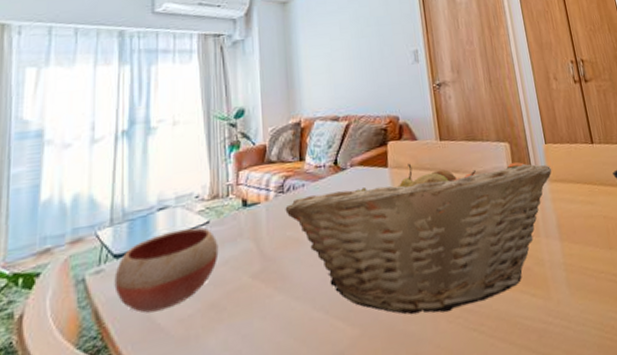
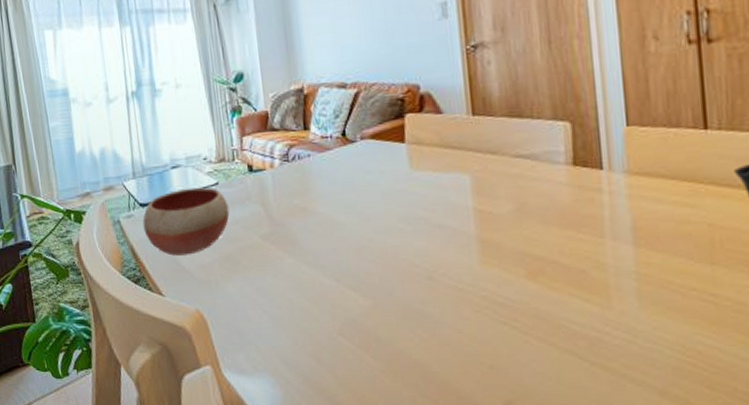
fruit basket: present [285,162,552,315] -> none [291,140,634,302]

